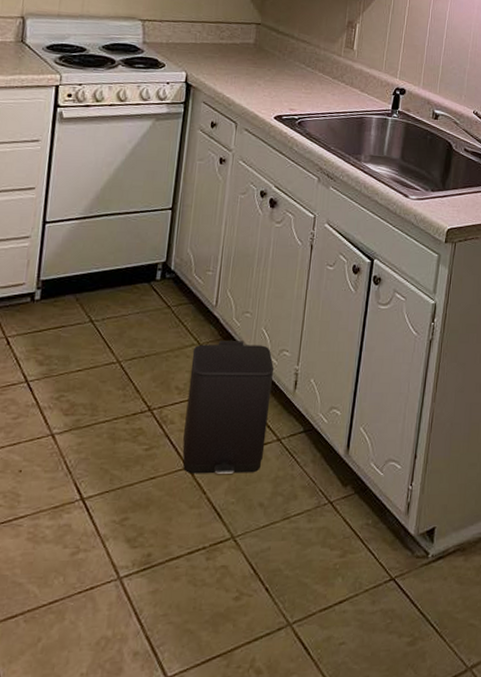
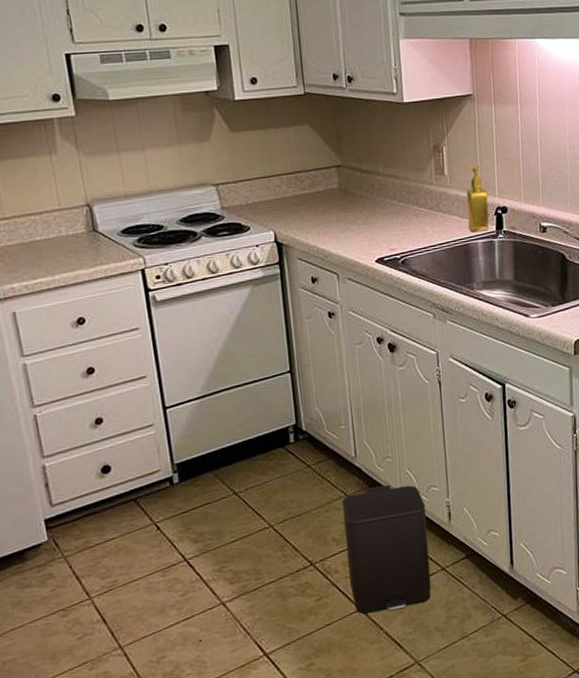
soap dispenser: none [366,46,390,108] -> present [465,165,490,232]

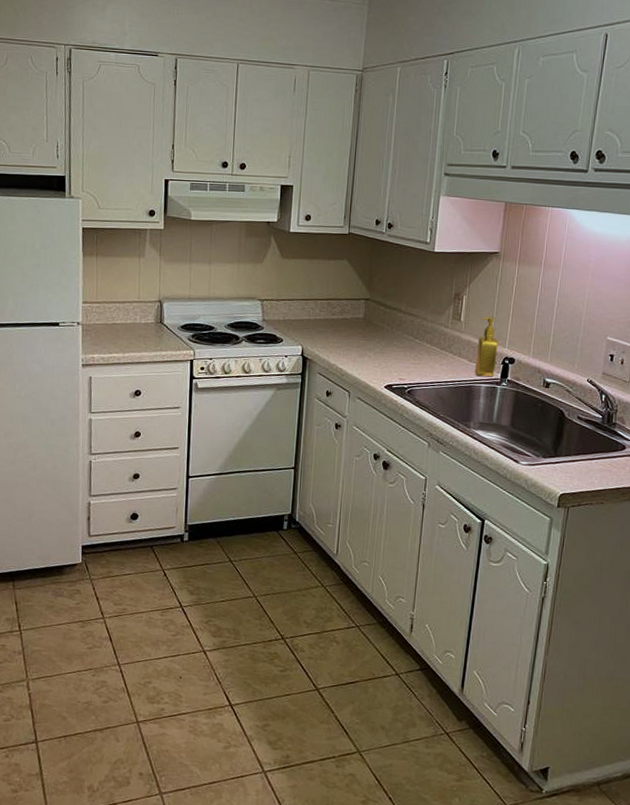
pedal bin: present [341,485,431,614] -> none [312,585,391,700]

